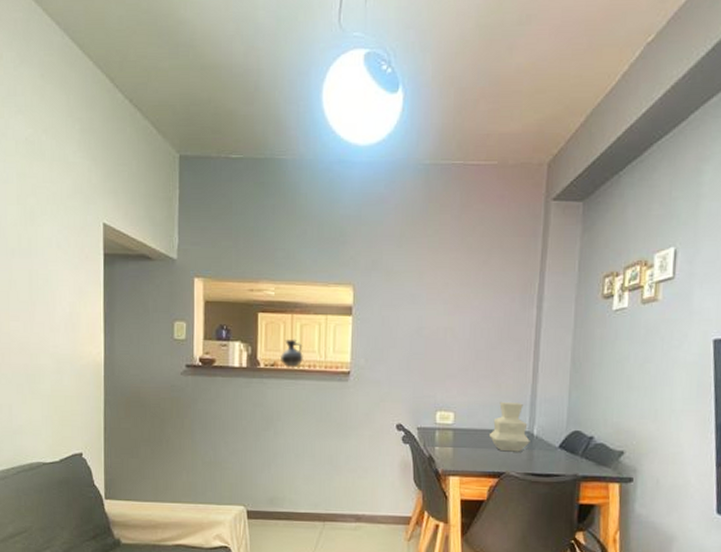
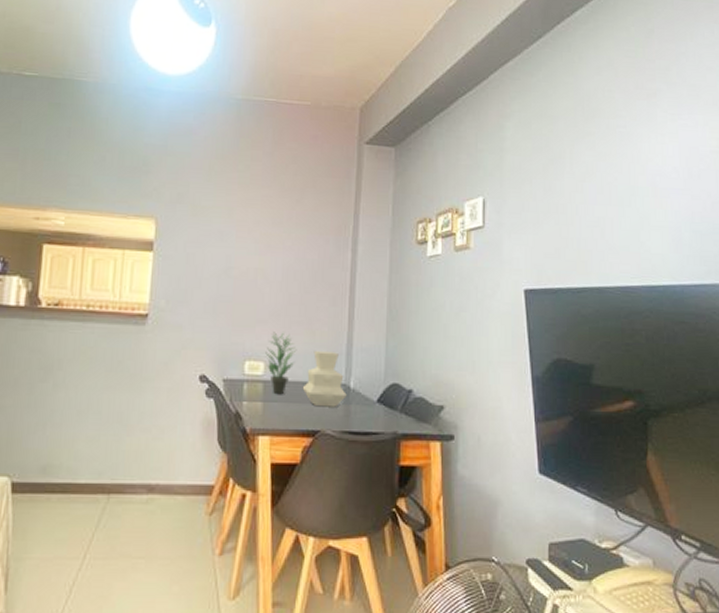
ceramic jug: present [281,339,304,368] -> none [67,275,95,309]
potted plant: none [455,385,484,441] -> present [265,332,297,395]

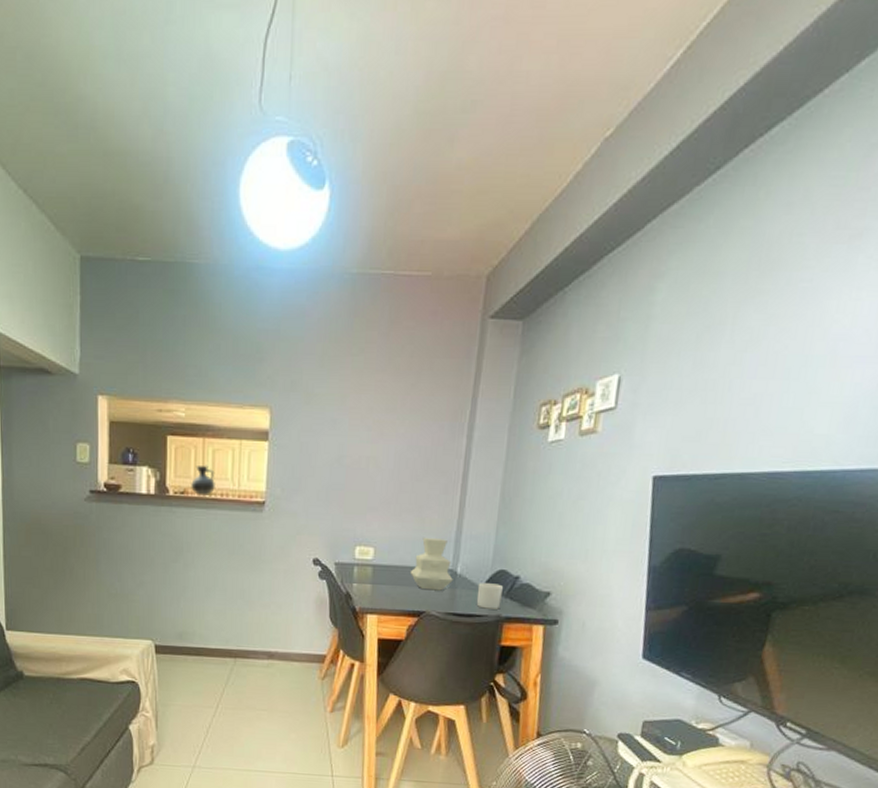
ceramic jug: none [67,275,95,309] -> present [191,465,216,497]
potted plant: present [265,332,297,395] -> none [375,519,406,578]
mug: none [371,398,398,427] -> present [476,583,504,611]

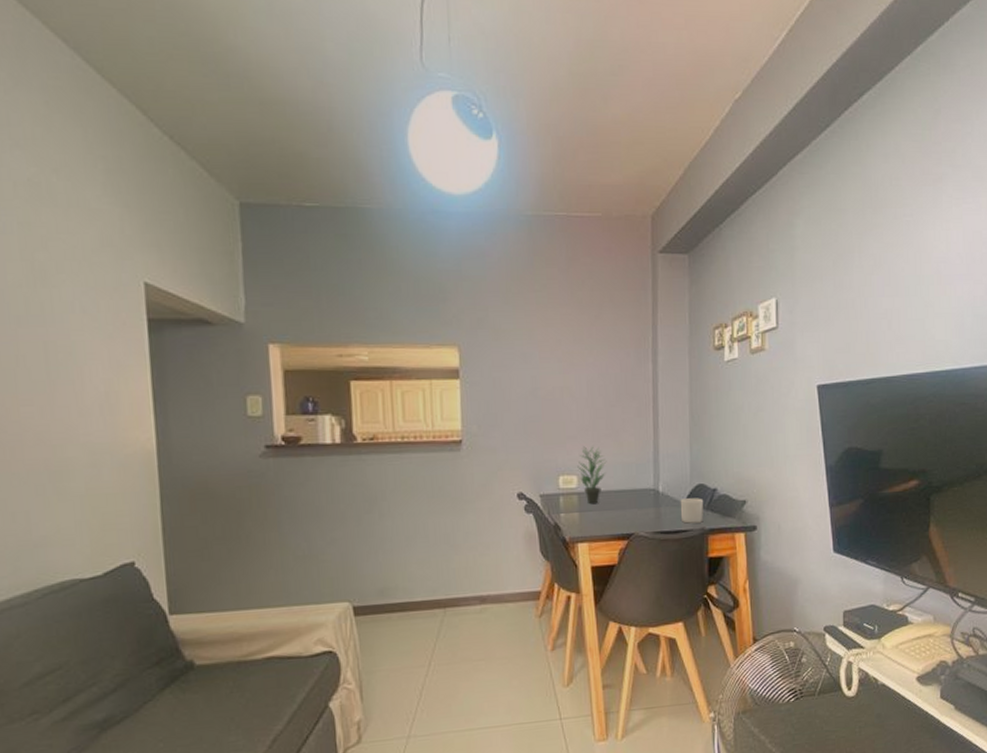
ceramic jug: present [191,465,216,497] -> none [380,408,409,441]
potted plant: none [375,519,406,578] -> present [577,446,607,505]
vase: present [409,537,453,591] -> none [614,460,656,512]

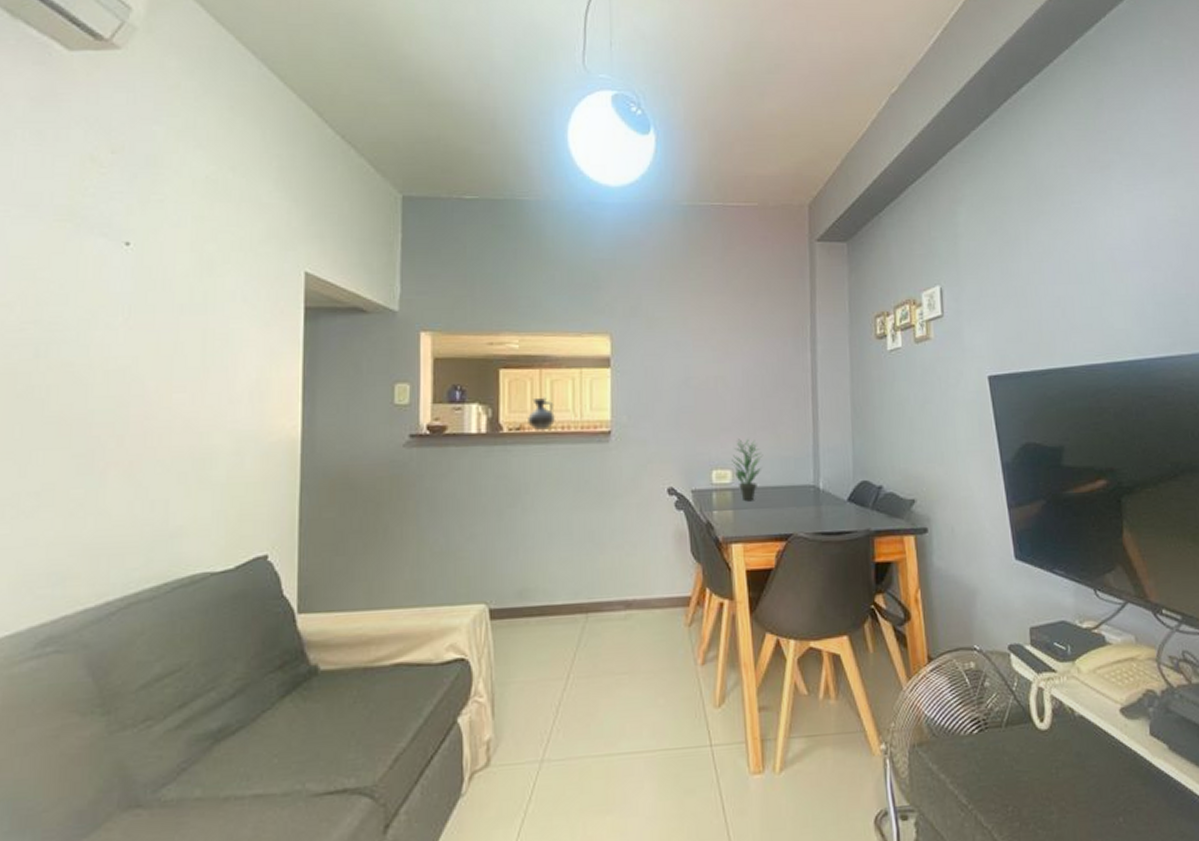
ceramic jug: none [380,408,409,441] -> present [528,397,556,431]
mug: present [680,498,704,524] -> none [842,496,869,525]

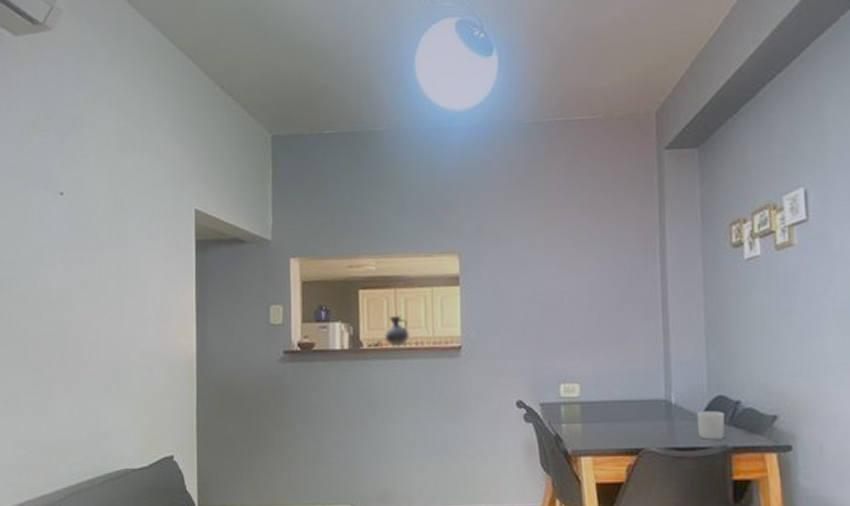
potted plant: present [732,438,763,502] -> none [580,352,612,415]
mug: none [842,496,869,525] -> present [696,411,726,441]

